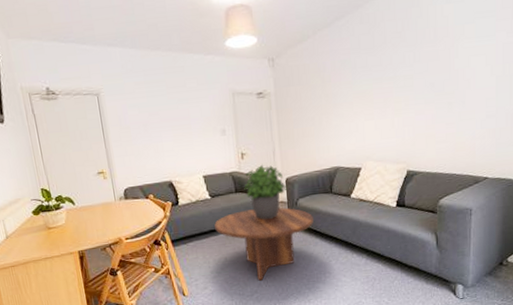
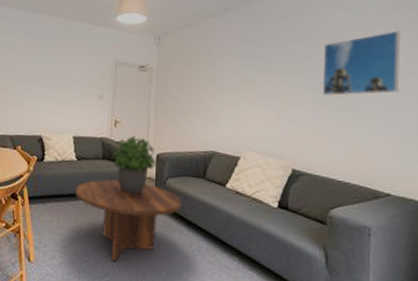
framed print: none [431,20,500,96] -> present [322,30,400,96]

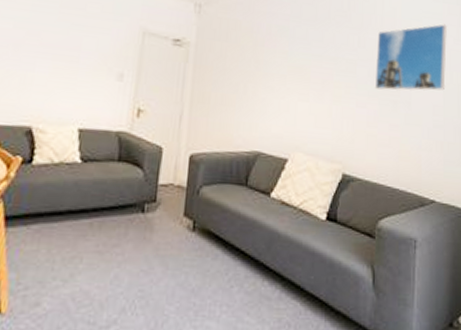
coffee table: present [75,179,181,262] -> none [76,188,218,304]
potted plant: present [112,135,157,194] -> none [131,129,190,208]

